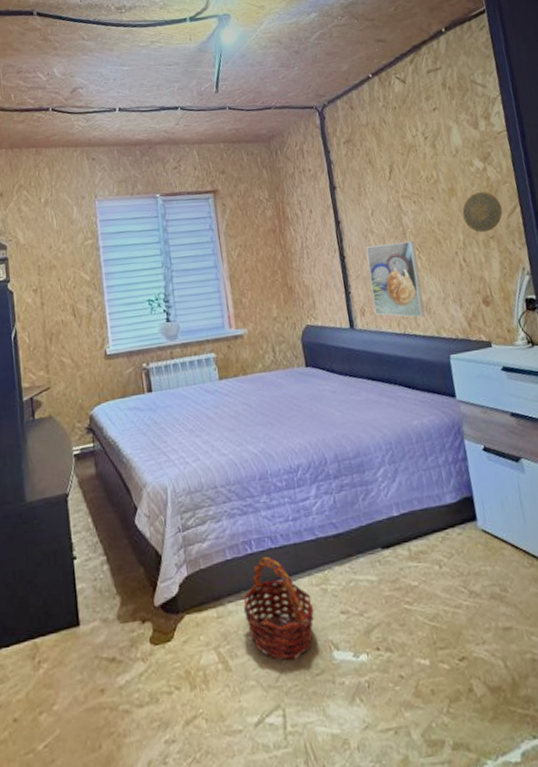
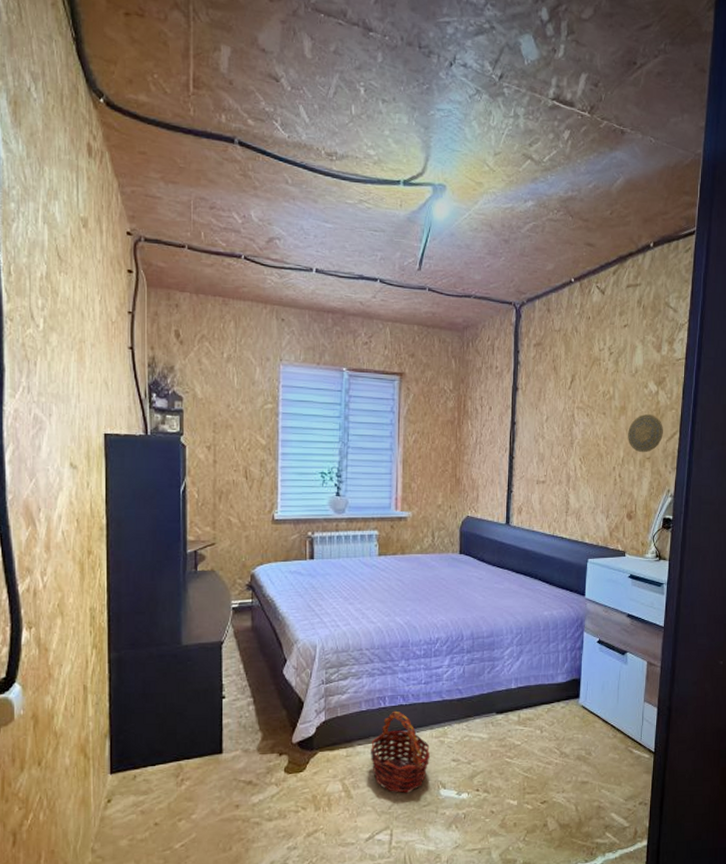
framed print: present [366,240,426,318] -> none [530,450,579,522]

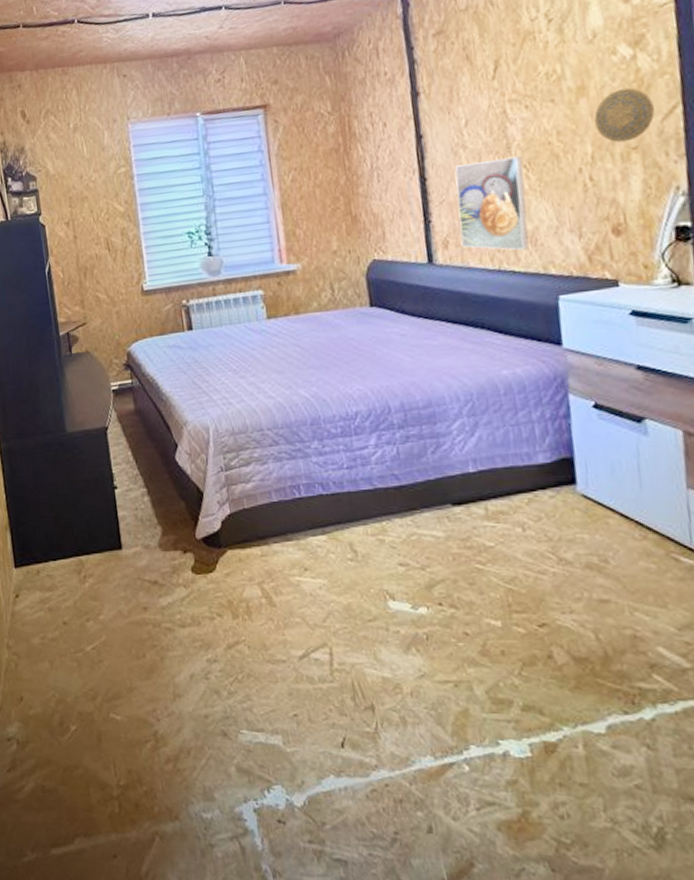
basket: present [370,711,431,793] -> none [289,502,369,603]
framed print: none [530,450,579,522] -> present [455,155,529,251]

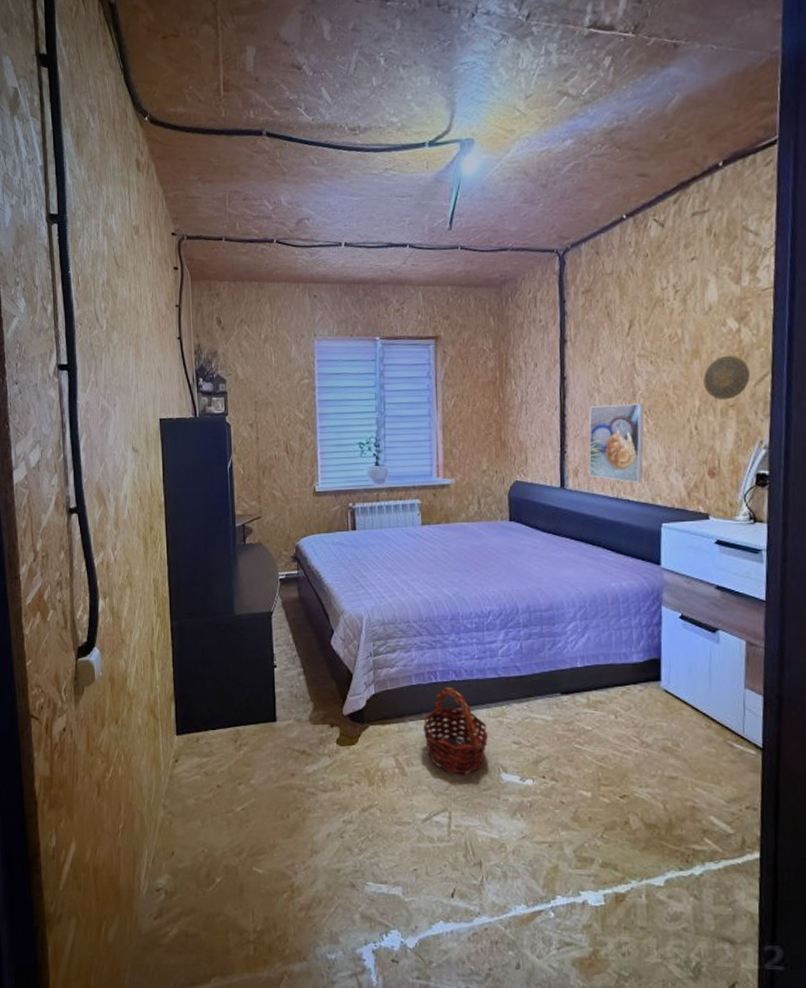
basket: none [289,502,369,603] -> present [422,686,489,774]

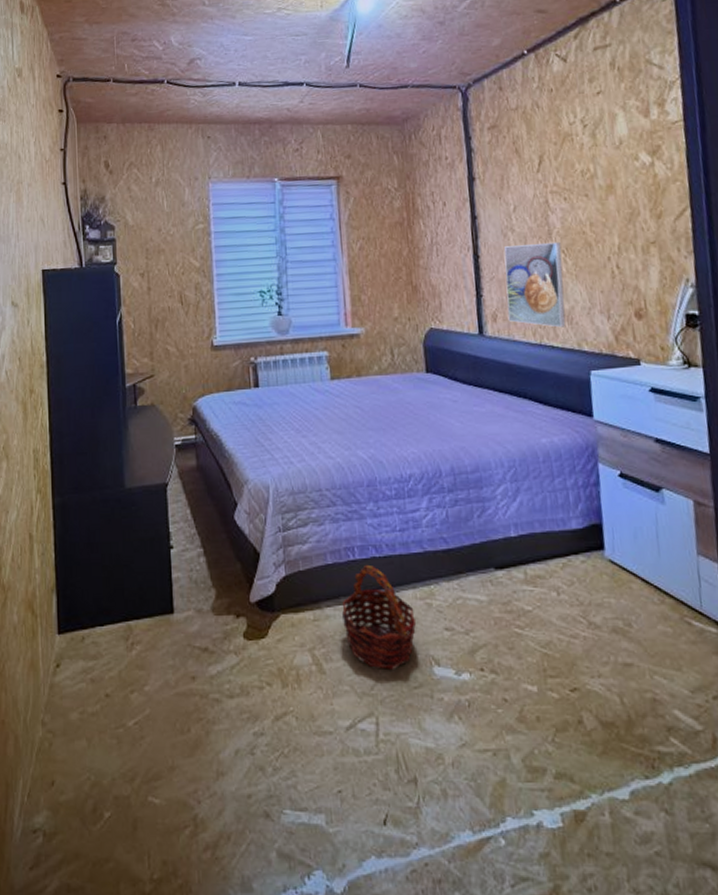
decorative plate: present [704,356,750,401] -> none [620,190,669,237]

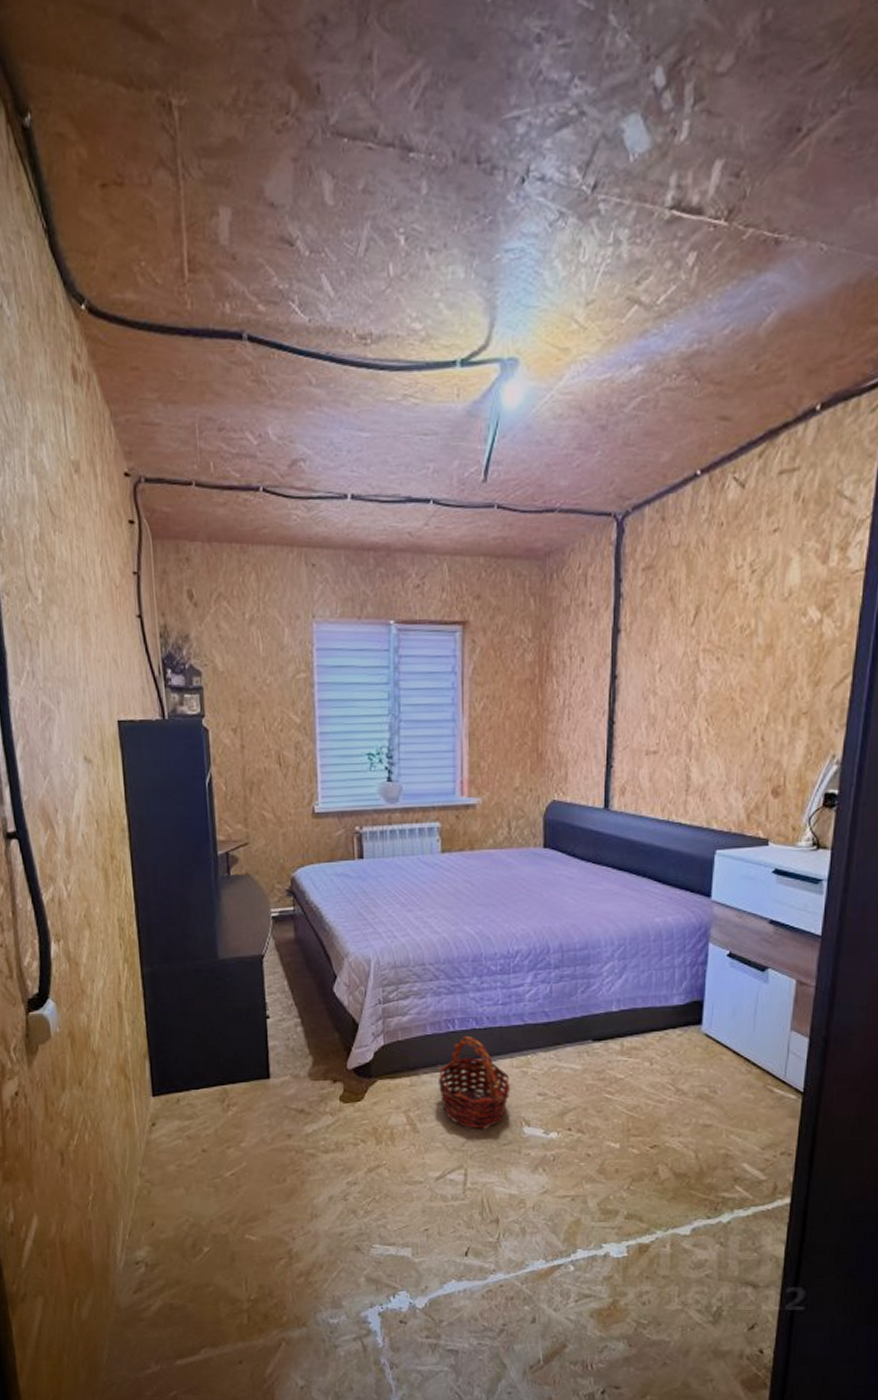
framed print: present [504,241,566,328] -> none [637,708,706,804]

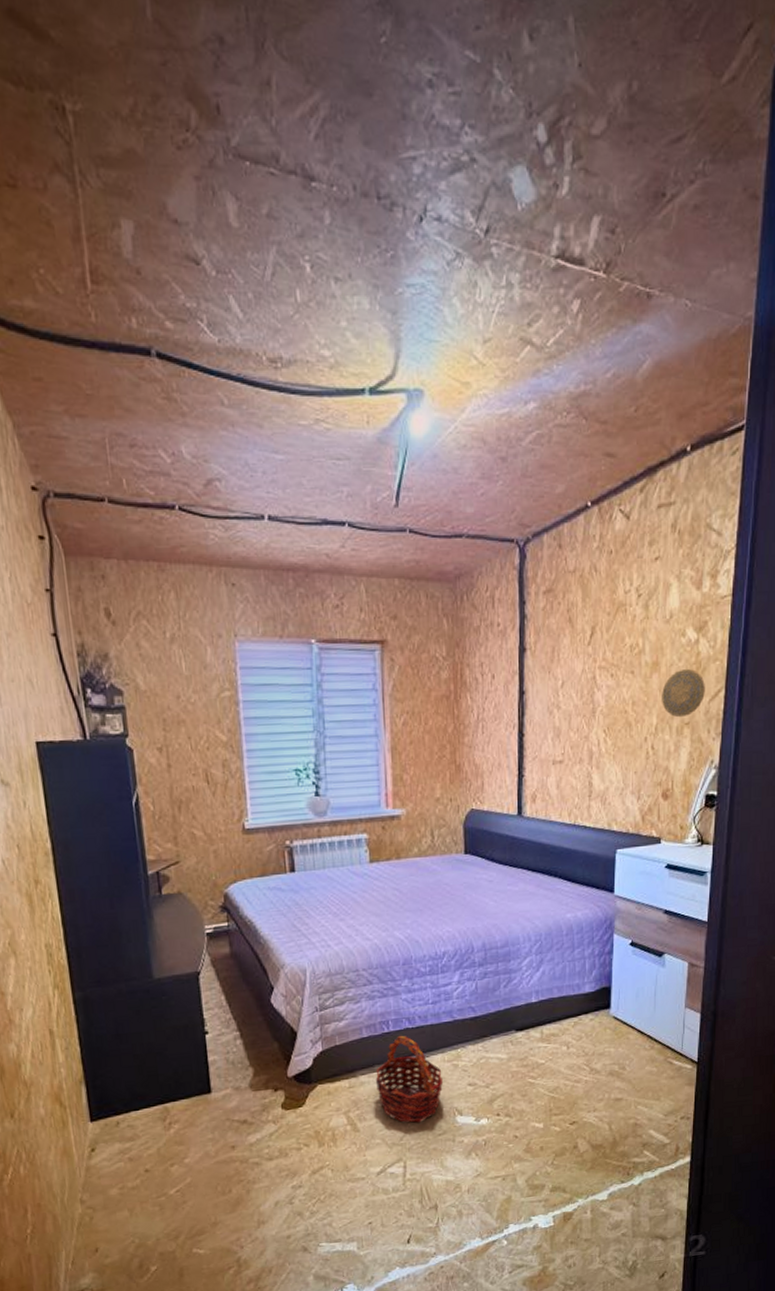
decorative plate: none [775,653,828,707] -> present [662,669,705,718]

